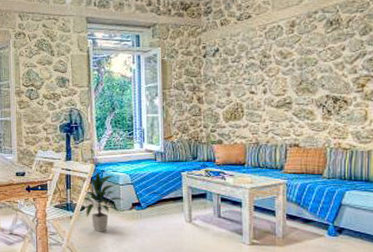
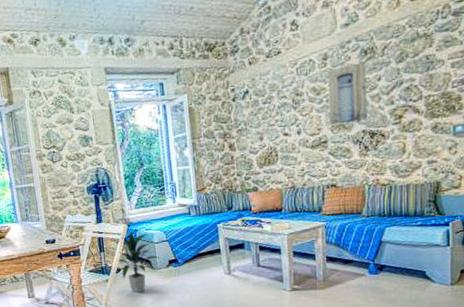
wall art: none [294,32,331,87] -> present [327,62,367,124]

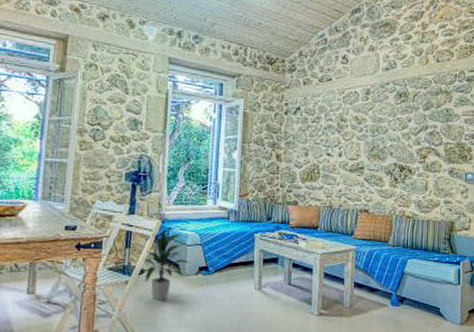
wall art: present [327,62,367,124] -> none [367,103,400,154]

